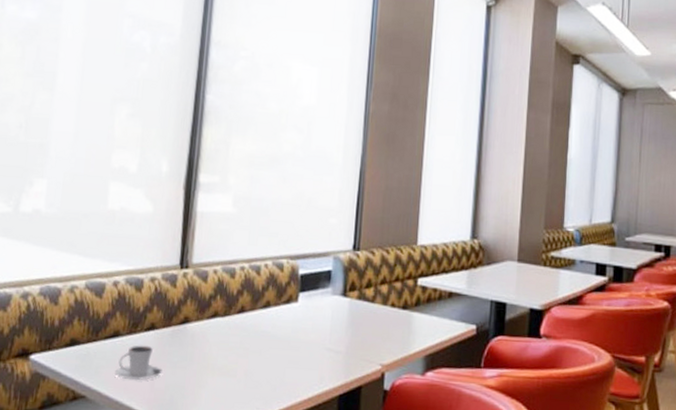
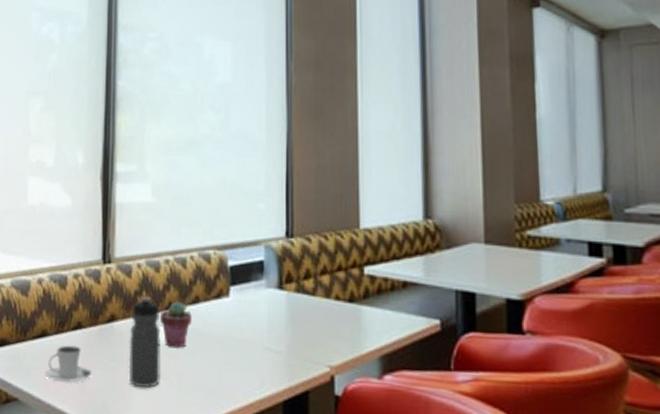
water bottle: none [198,299,232,385] -> present [128,295,161,389]
potted succulent: none [231,305,262,348] -> present [159,301,192,347]

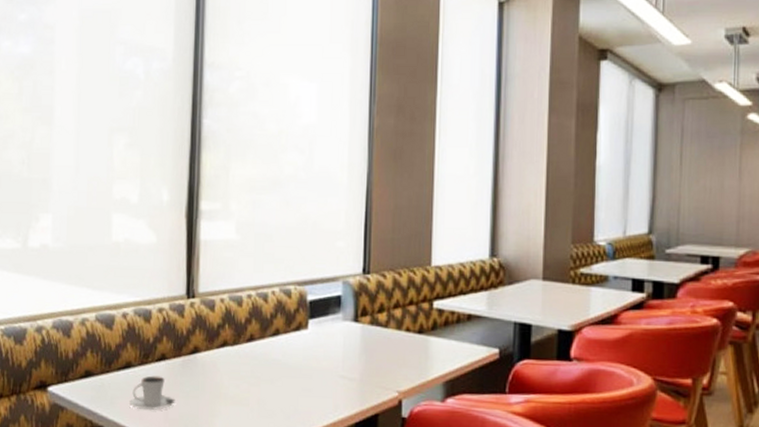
water bottle: present [128,295,161,389] -> none [210,328,242,415]
potted succulent: present [159,301,192,347] -> none [241,334,272,376]

